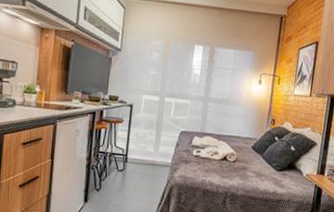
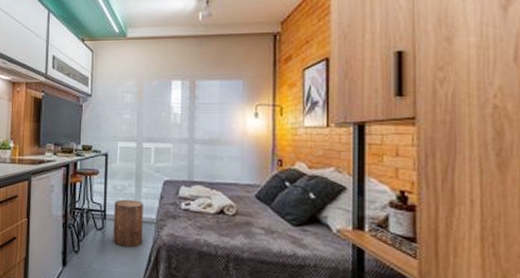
stool: none [132,145,161,187] -> present [113,199,143,248]

